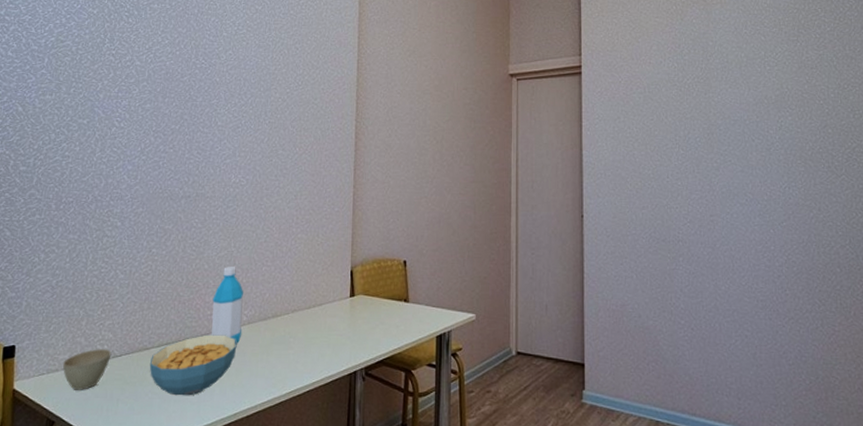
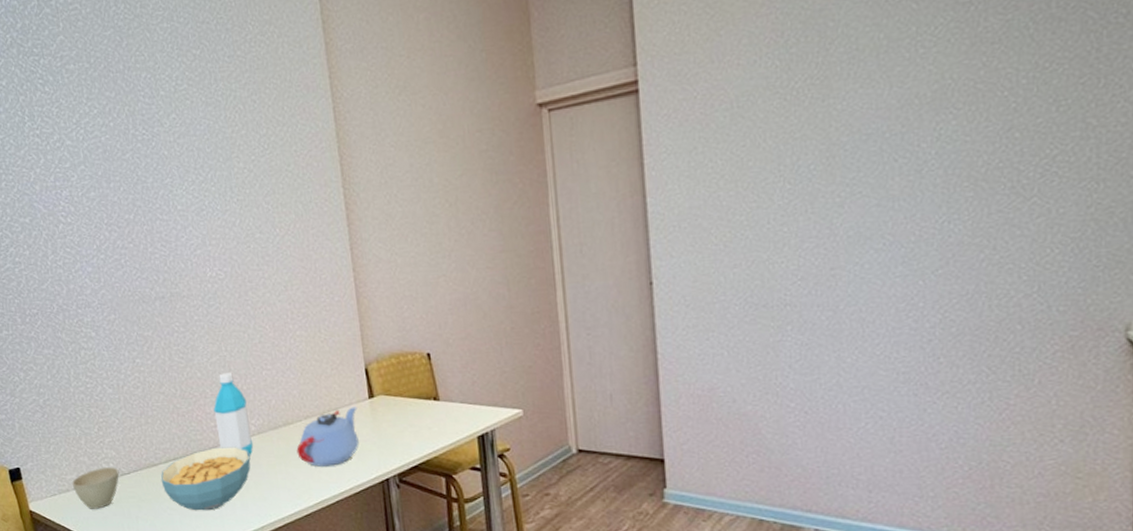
teapot: none [279,304,339,357] -> present [296,407,359,467]

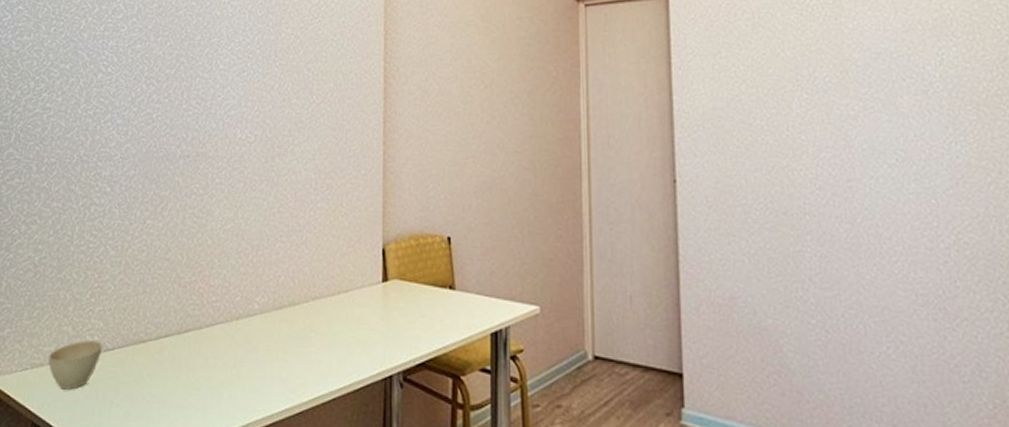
cereal bowl: present [160,446,251,511] -> none [146,325,248,401]
water bottle: present [213,371,254,457] -> none [217,241,255,339]
teapot: present [296,407,359,467] -> none [298,290,369,357]

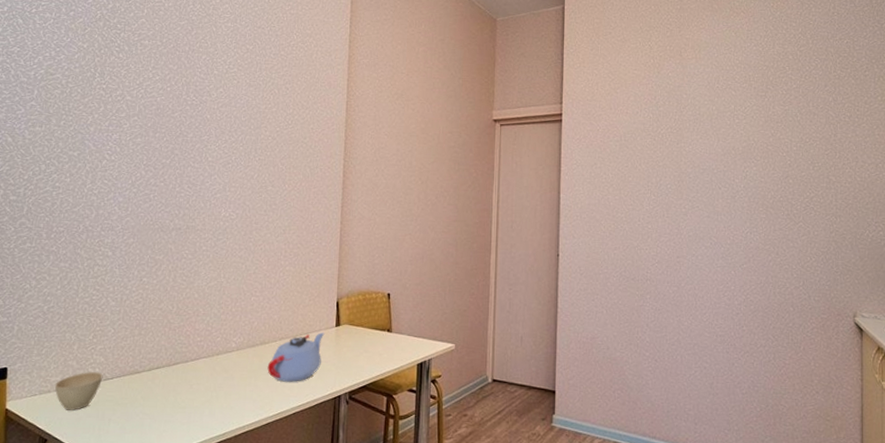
teapot: none [298,290,369,357] -> present [267,332,325,382]

